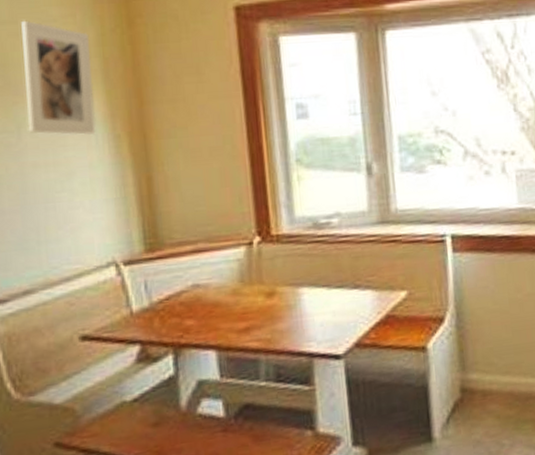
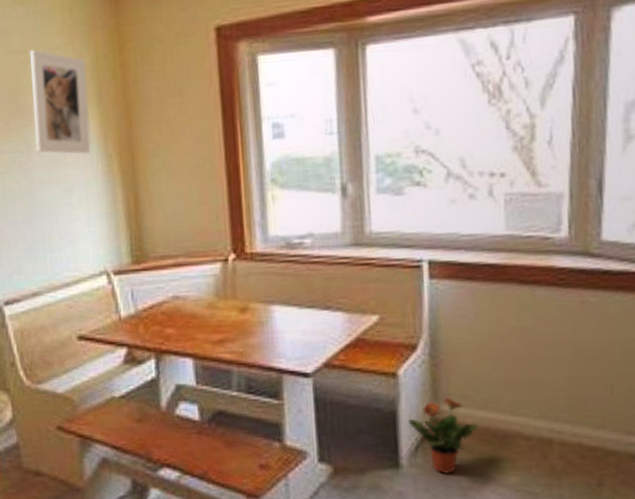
potted plant: none [439,366,504,442] -> present [409,397,479,474]

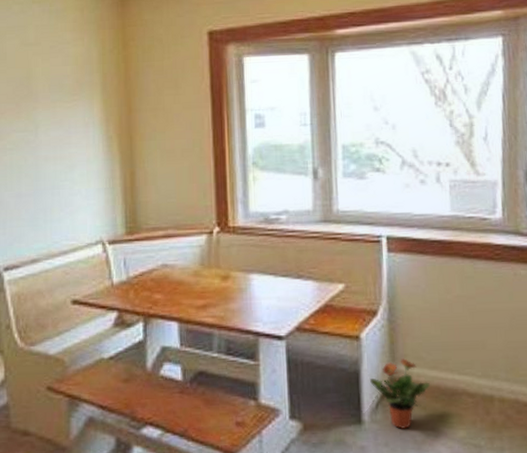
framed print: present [30,49,91,154] -> none [43,42,94,135]

